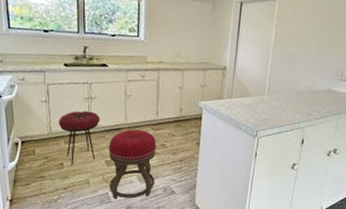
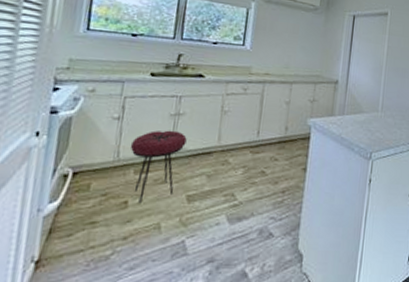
stool: present [108,129,157,199] -> none [186,153,255,250]

